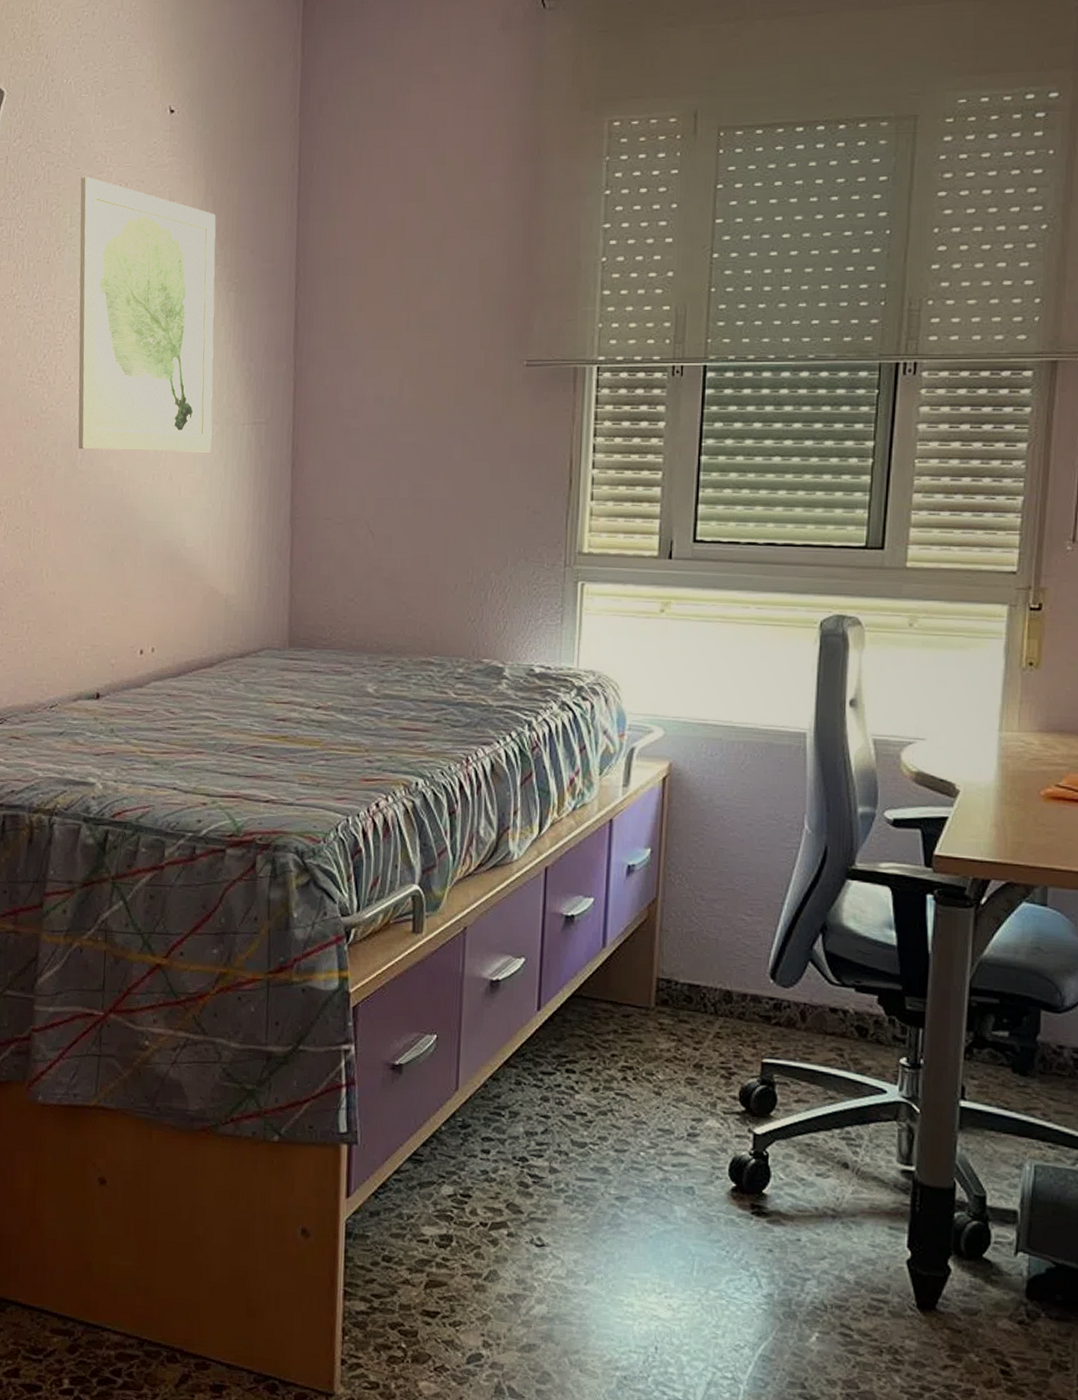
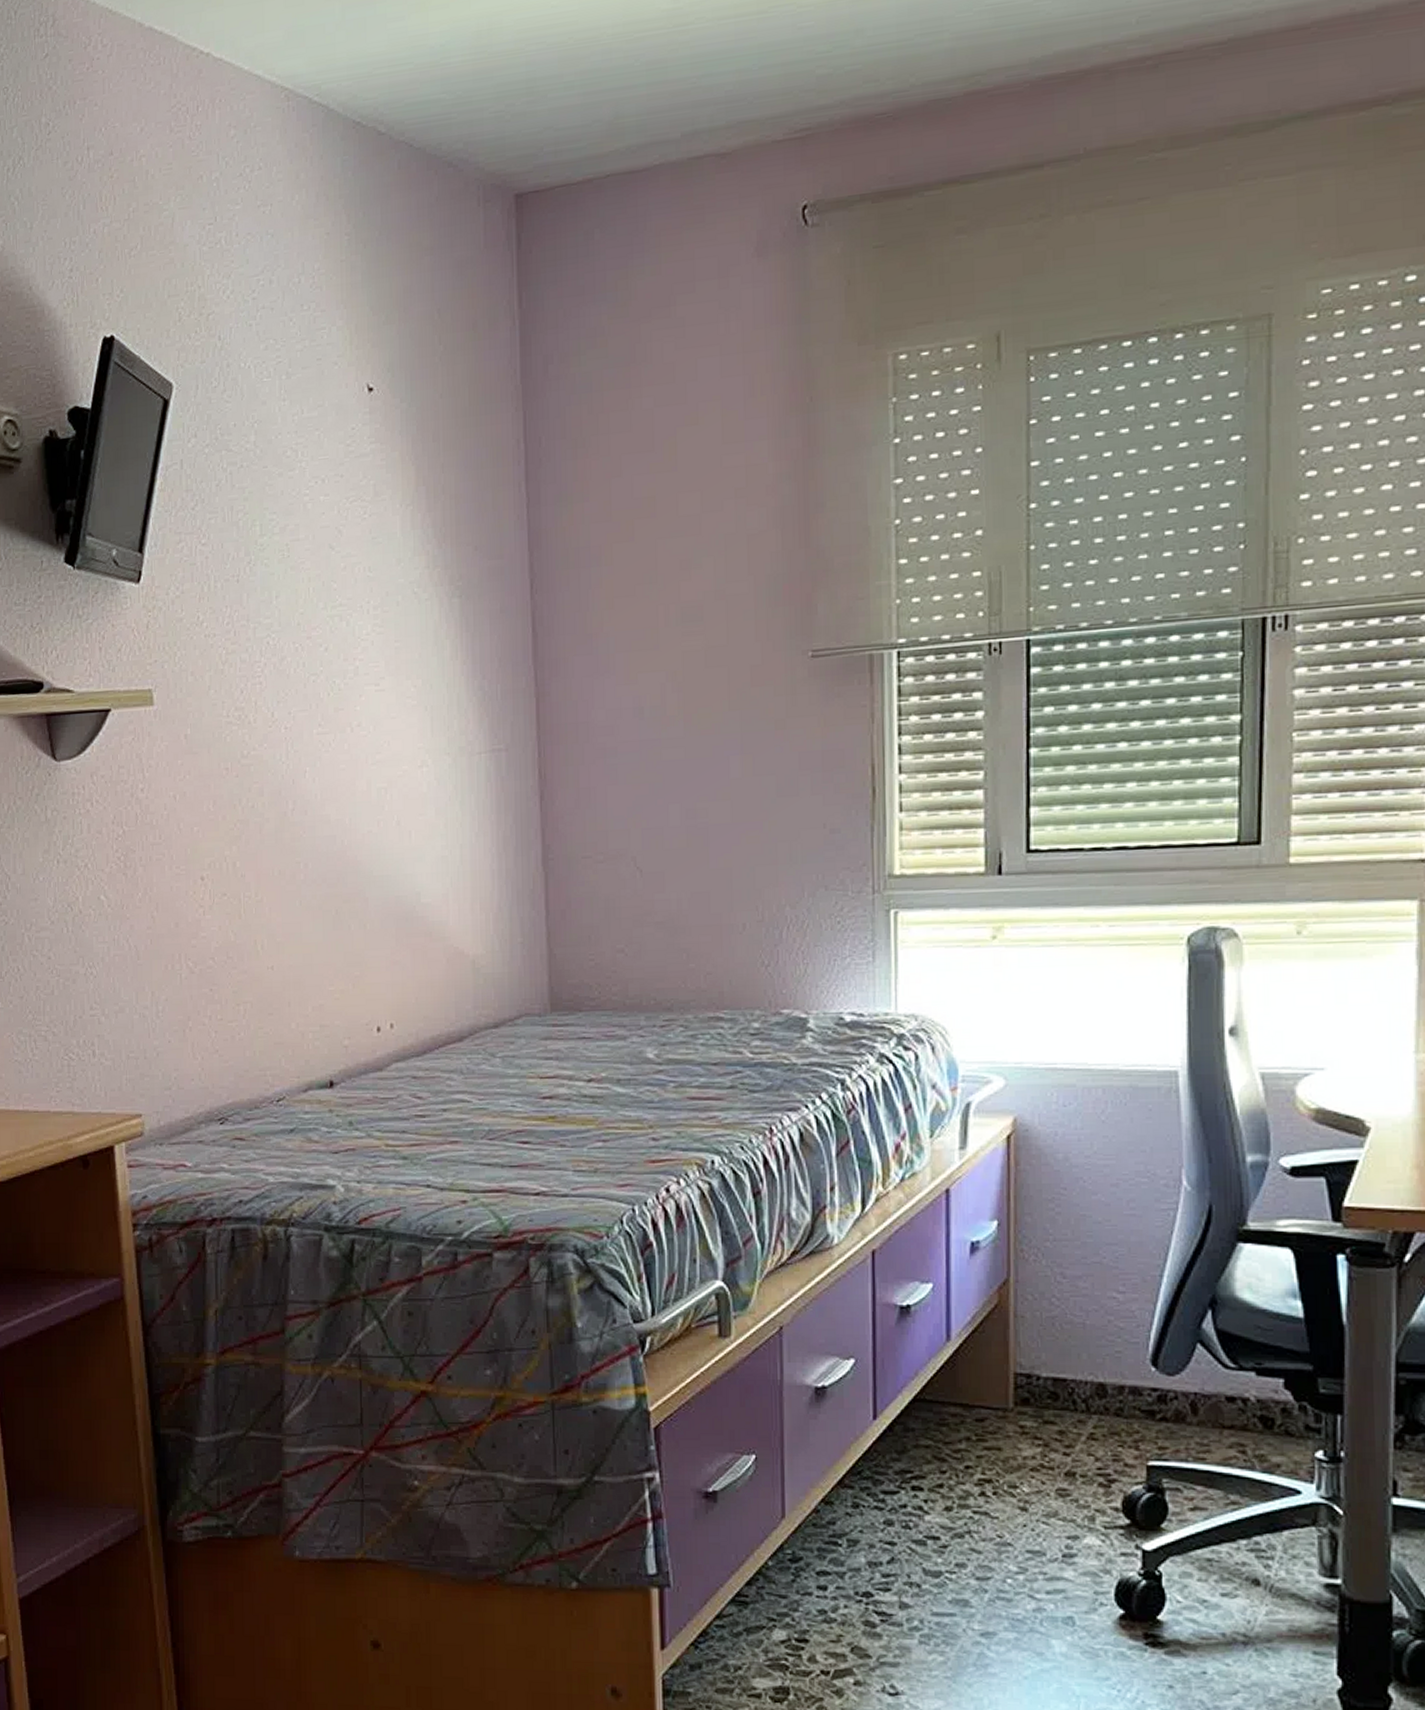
wall art: present [78,176,216,452] -> none [269,475,444,798]

